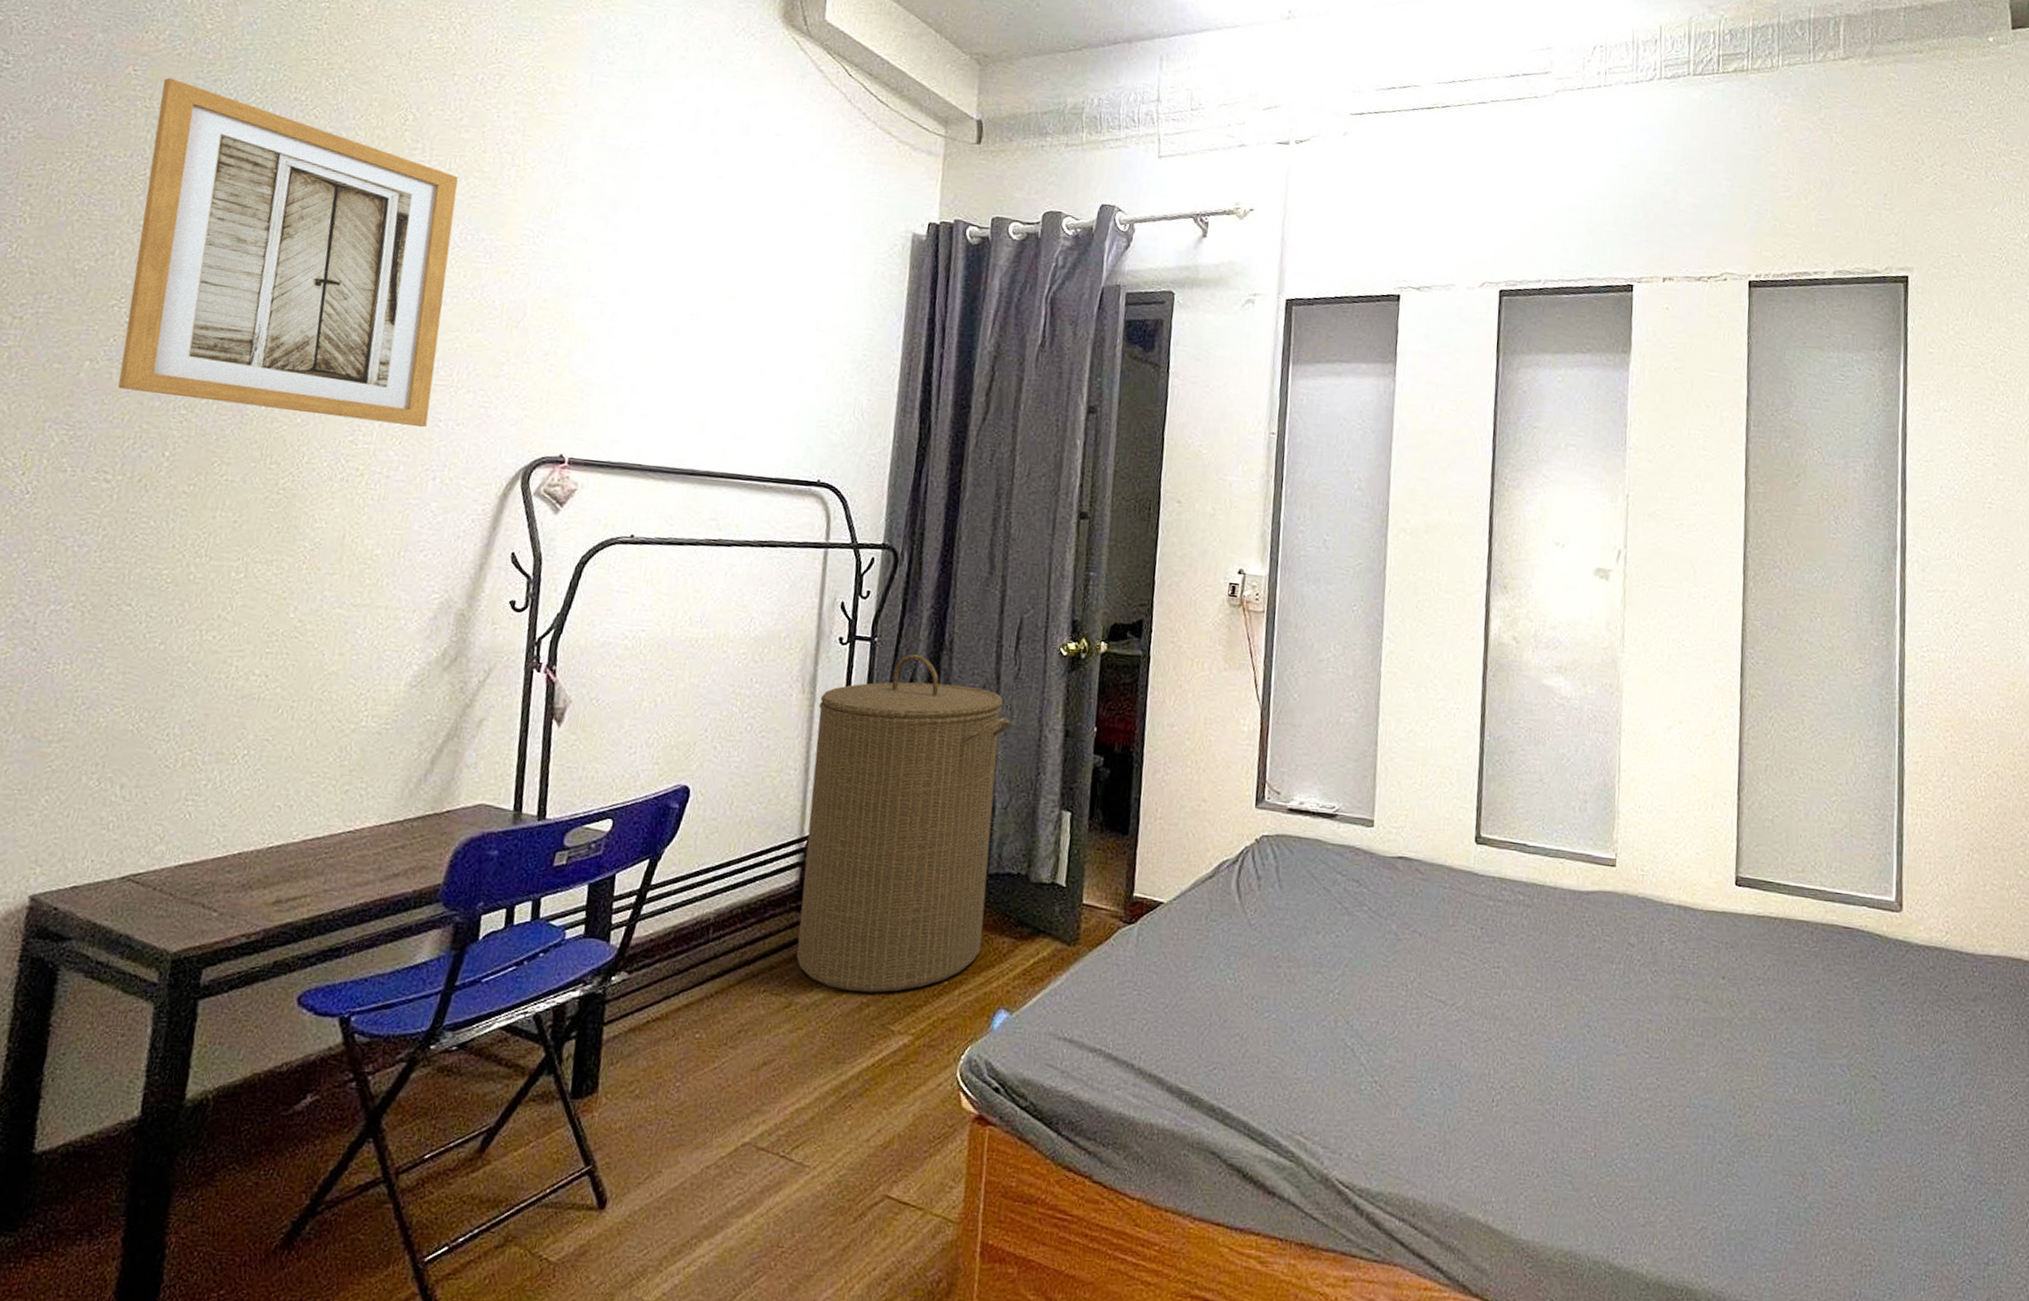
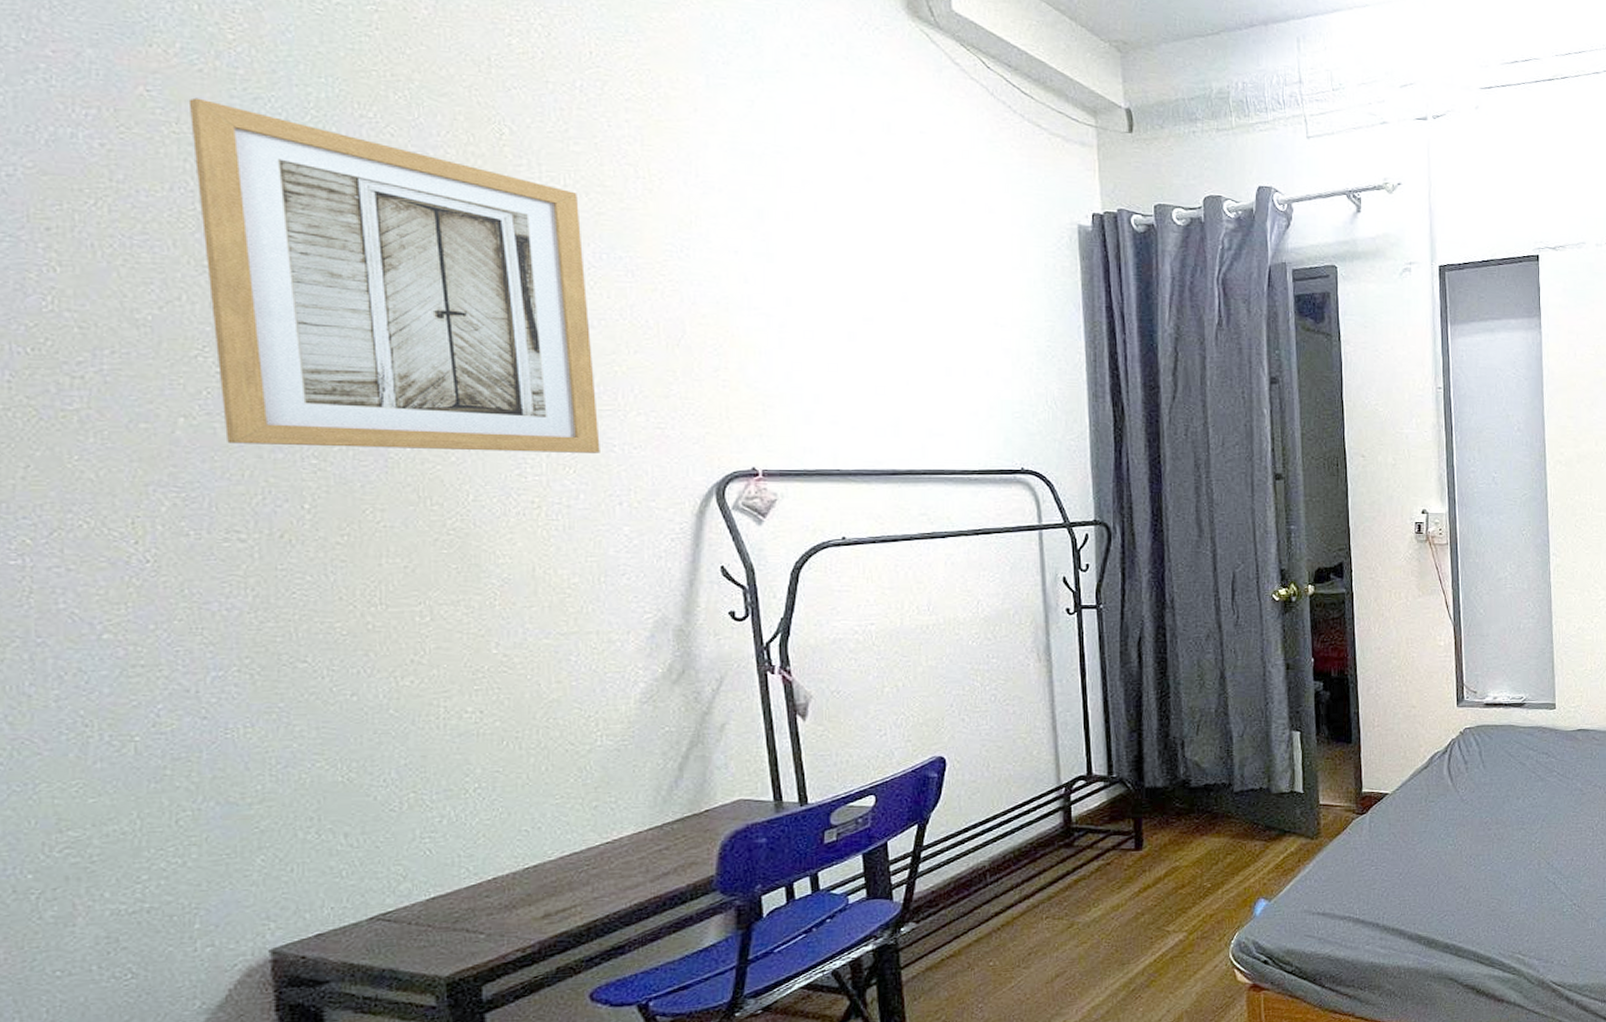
laundry hamper: present [796,654,1011,993] -> none [1056,615,1236,906]

